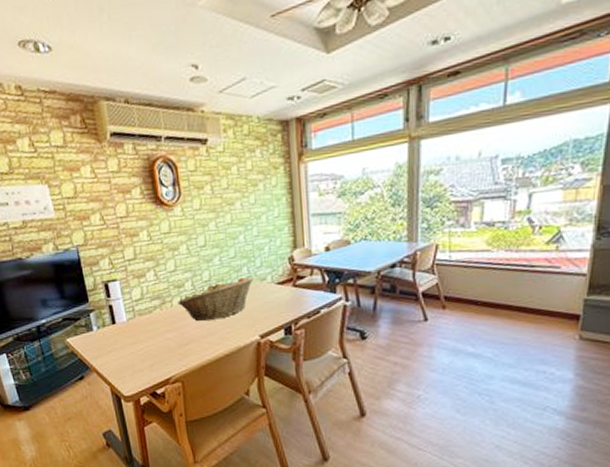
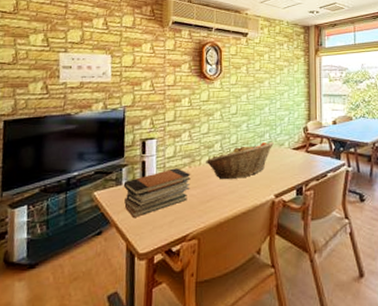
book stack: none [94,311,165,364] -> present [123,168,191,219]

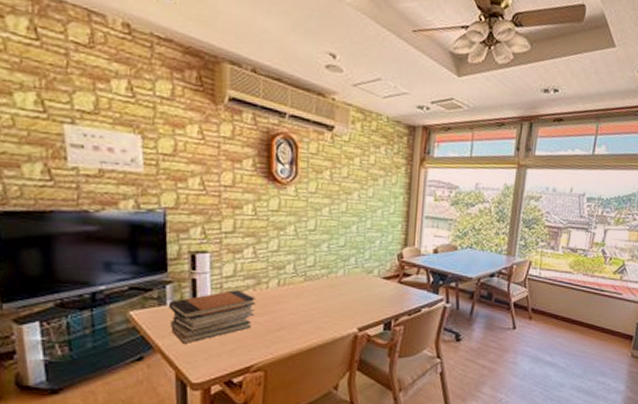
fruit basket: present [206,141,274,180] -> none [275,267,360,308]

